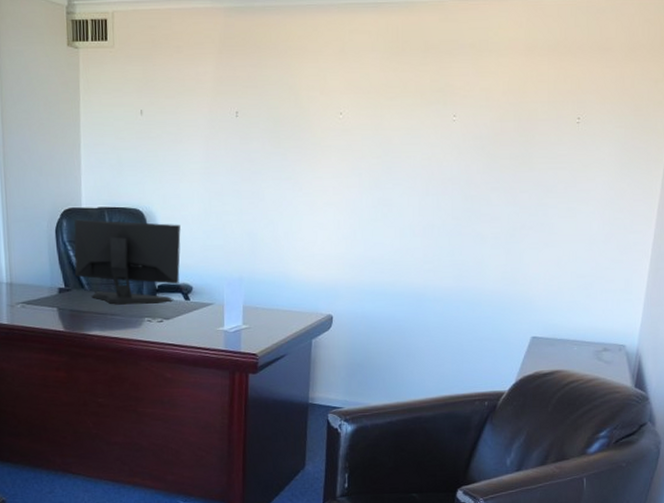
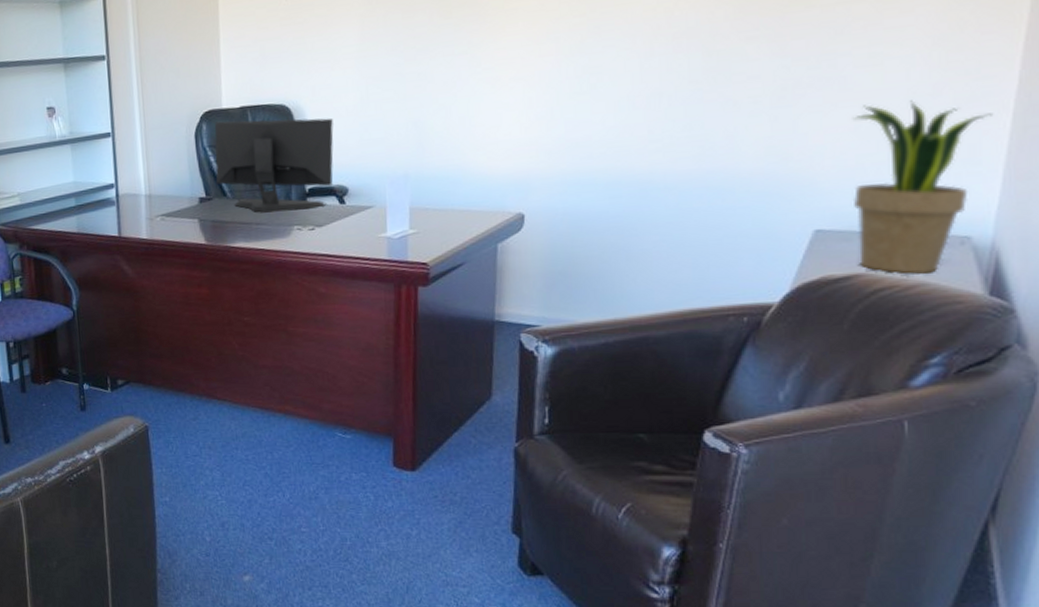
potted plant: none [556,245,640,372] -> present [852,100,994,275]

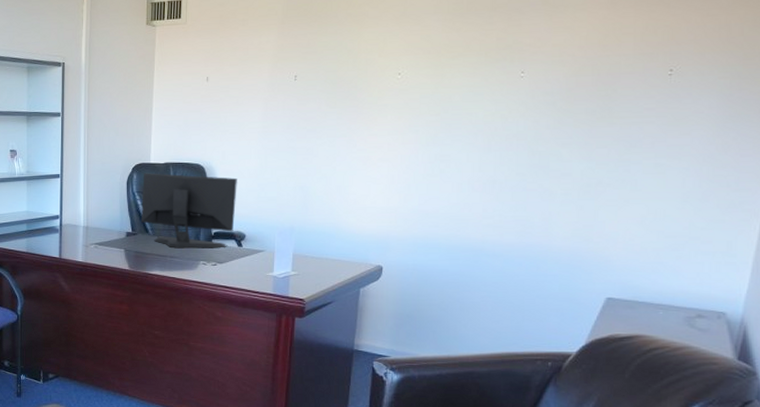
potted plant: present [852,100,994,275] -> none [638,203,747,340]

